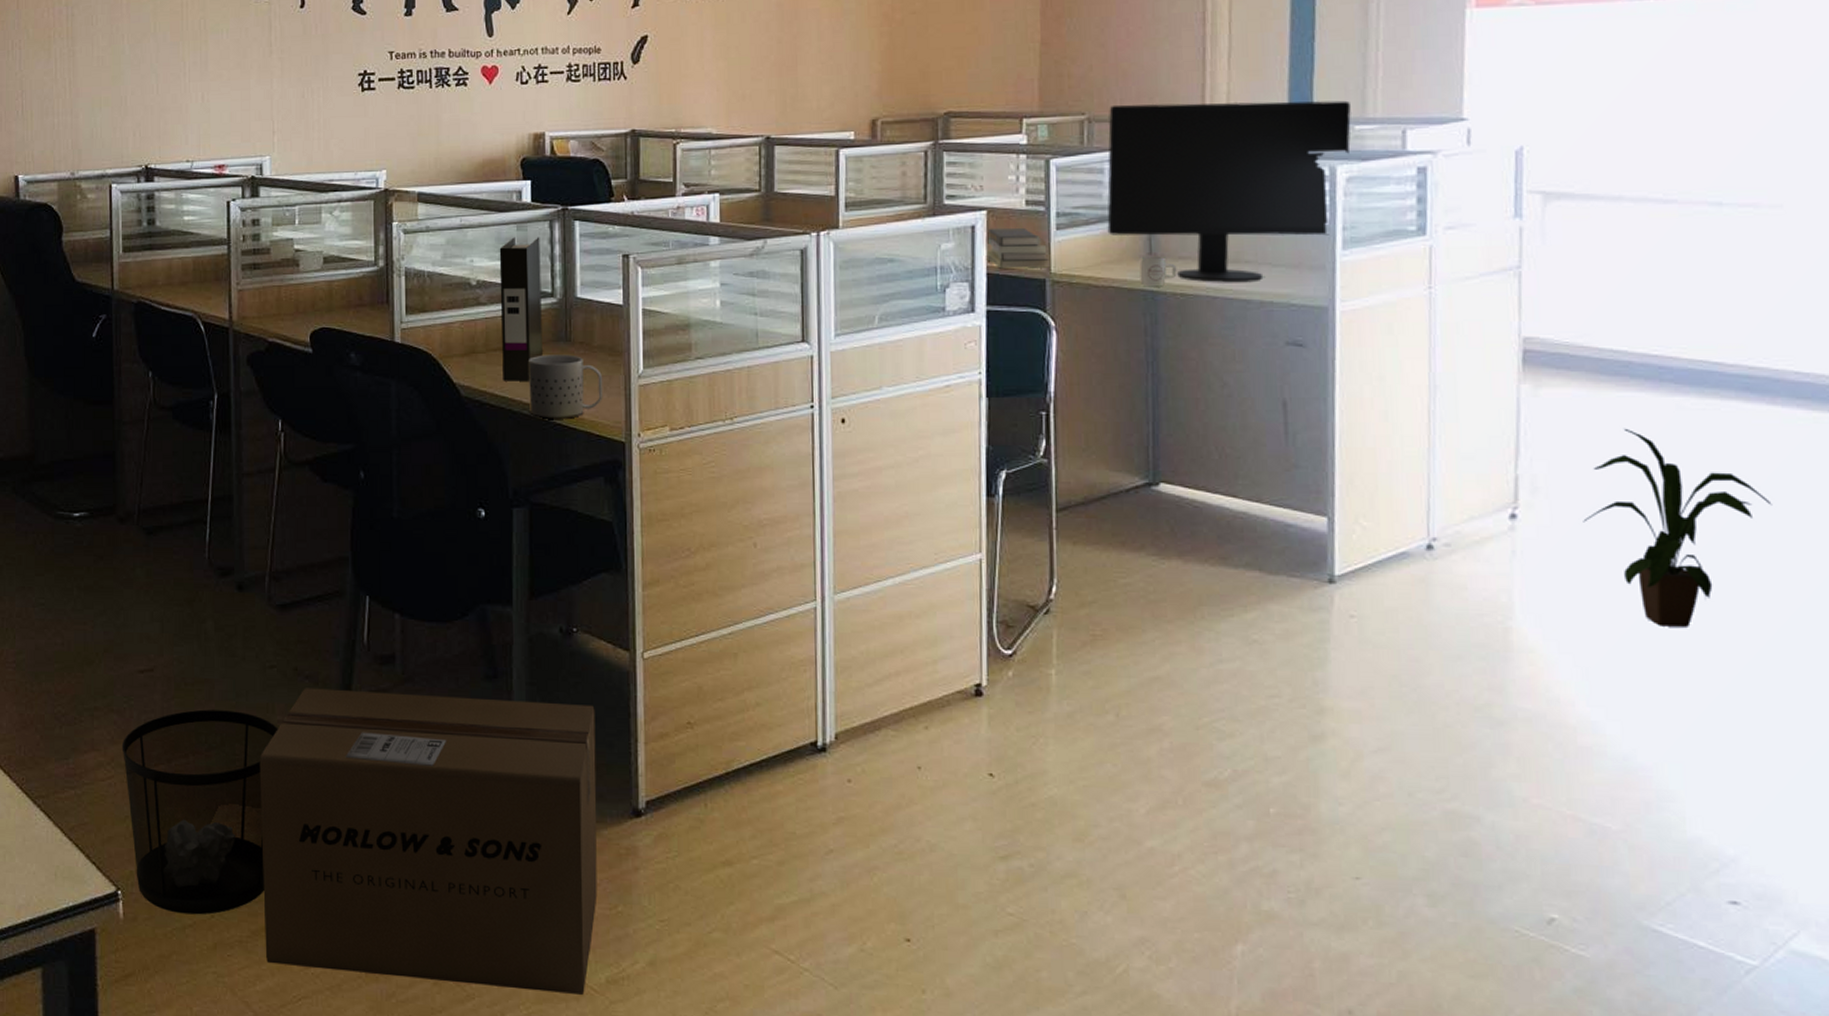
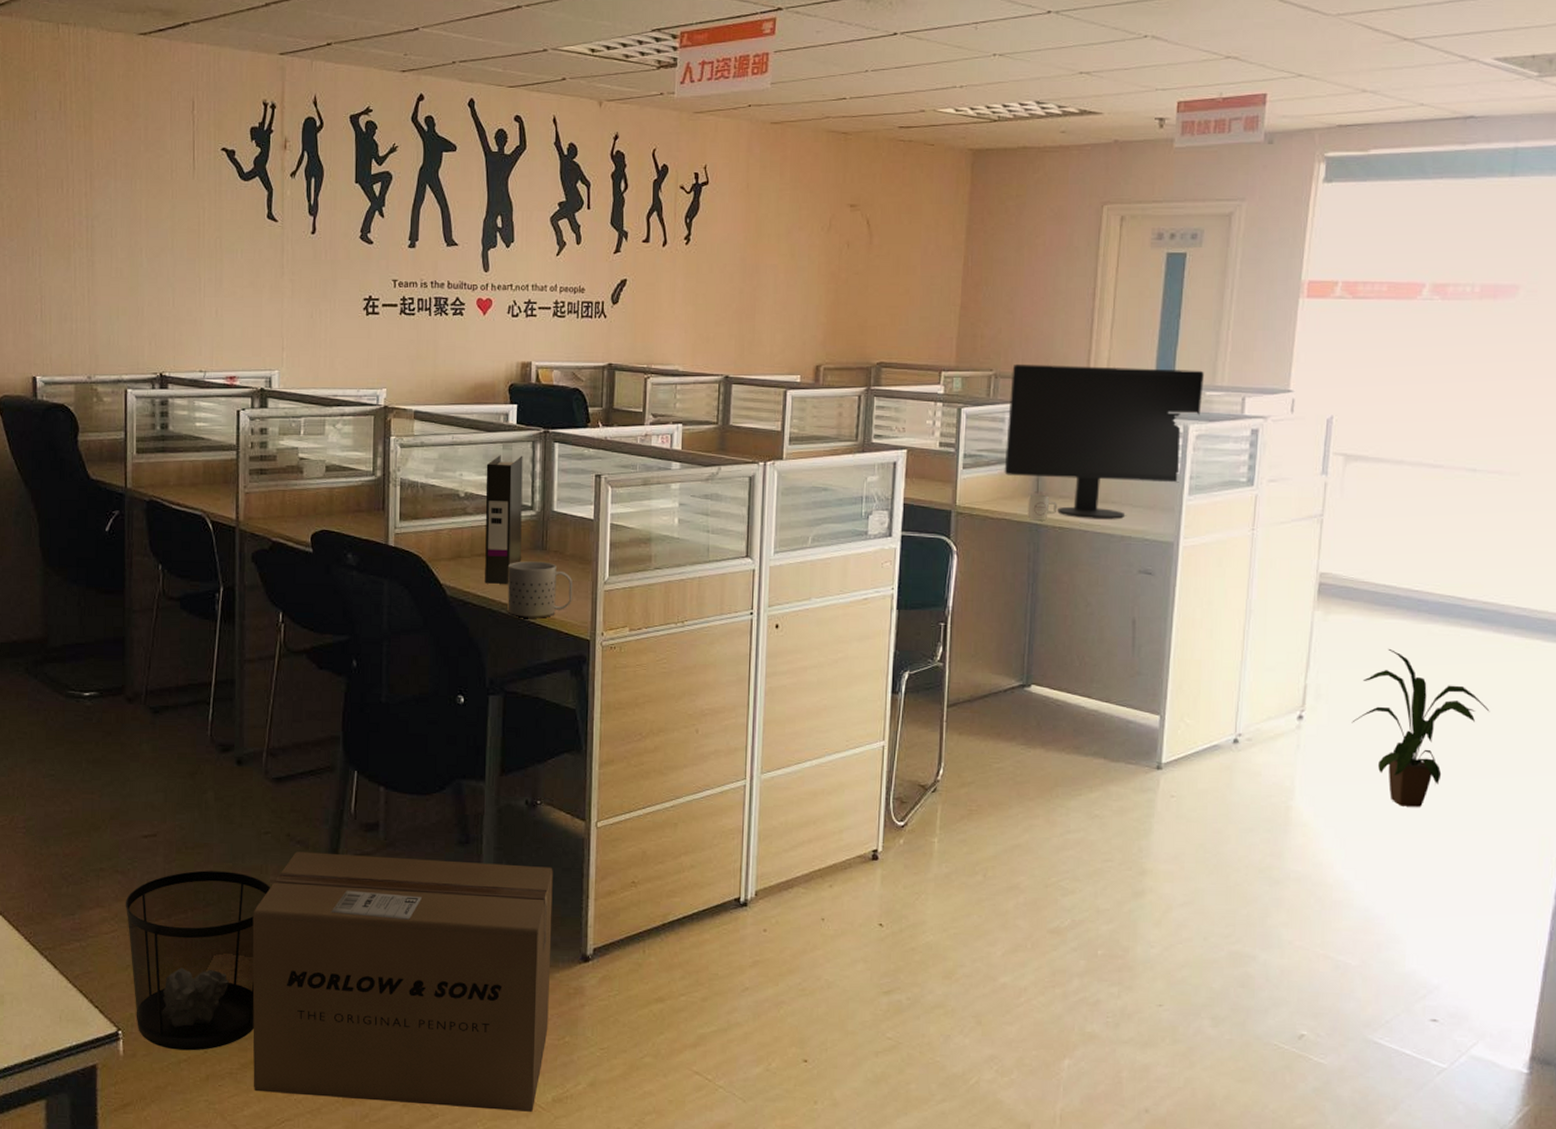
books: present [986,228,1050,269] -> none [904,465,956,501]

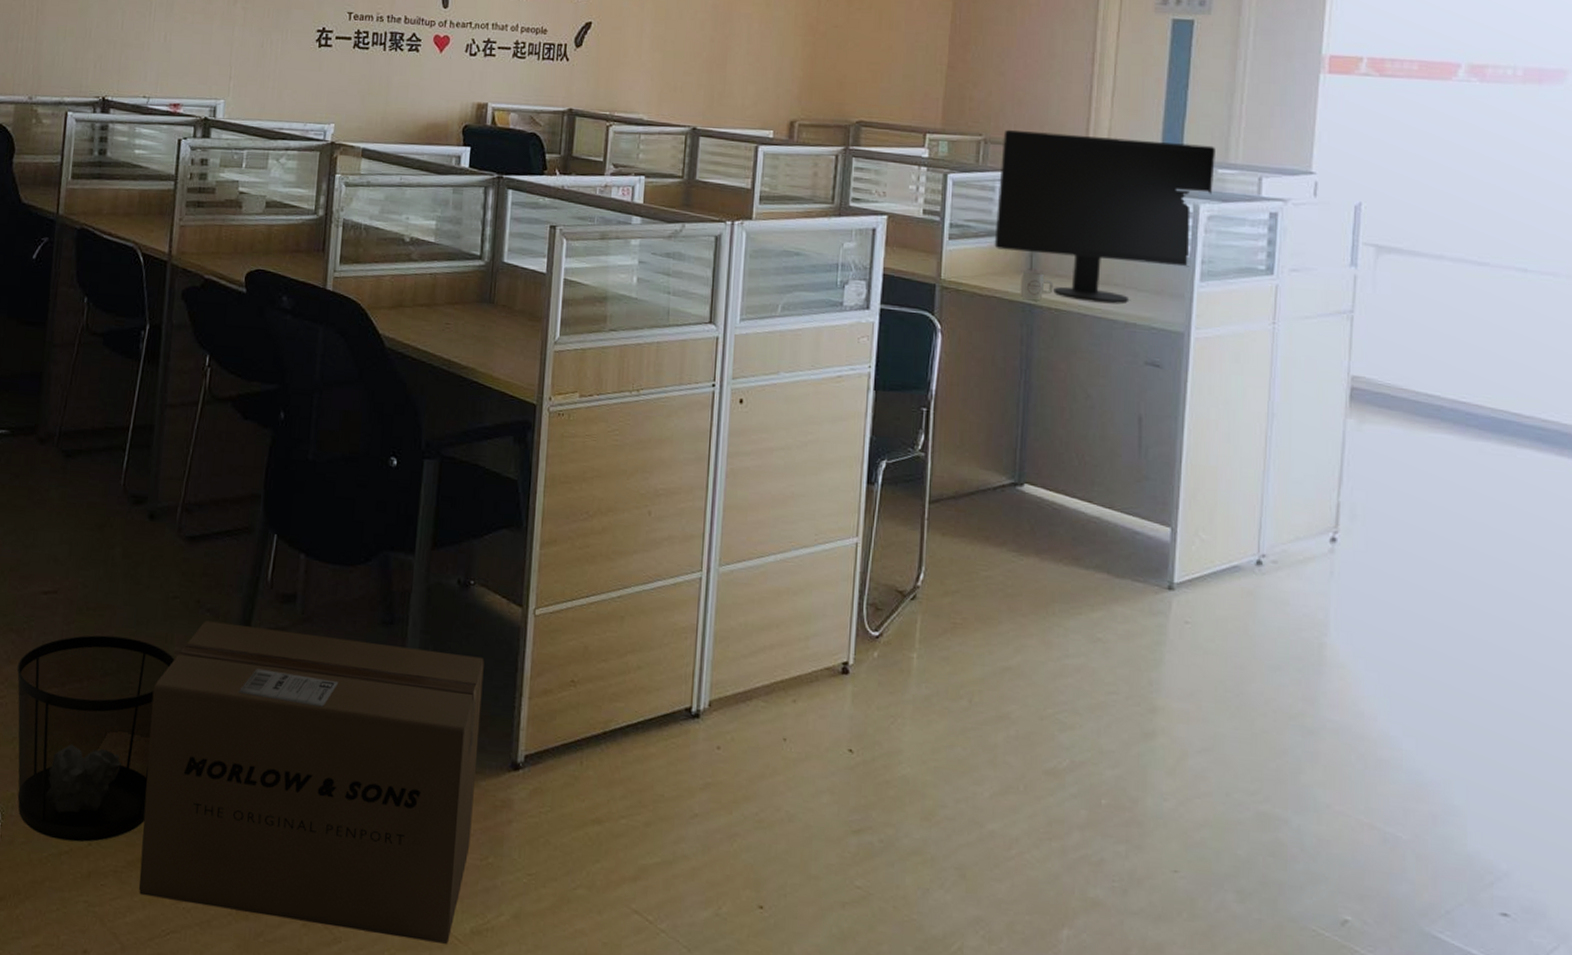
binder: present [485,455,523,584] -> none [426,199,474,338]
mug: present [507,561,574,618] -> none [449,314,521,378]
house plant: present [1352,648,1490,807] -> none [1393,466,1556,654]

